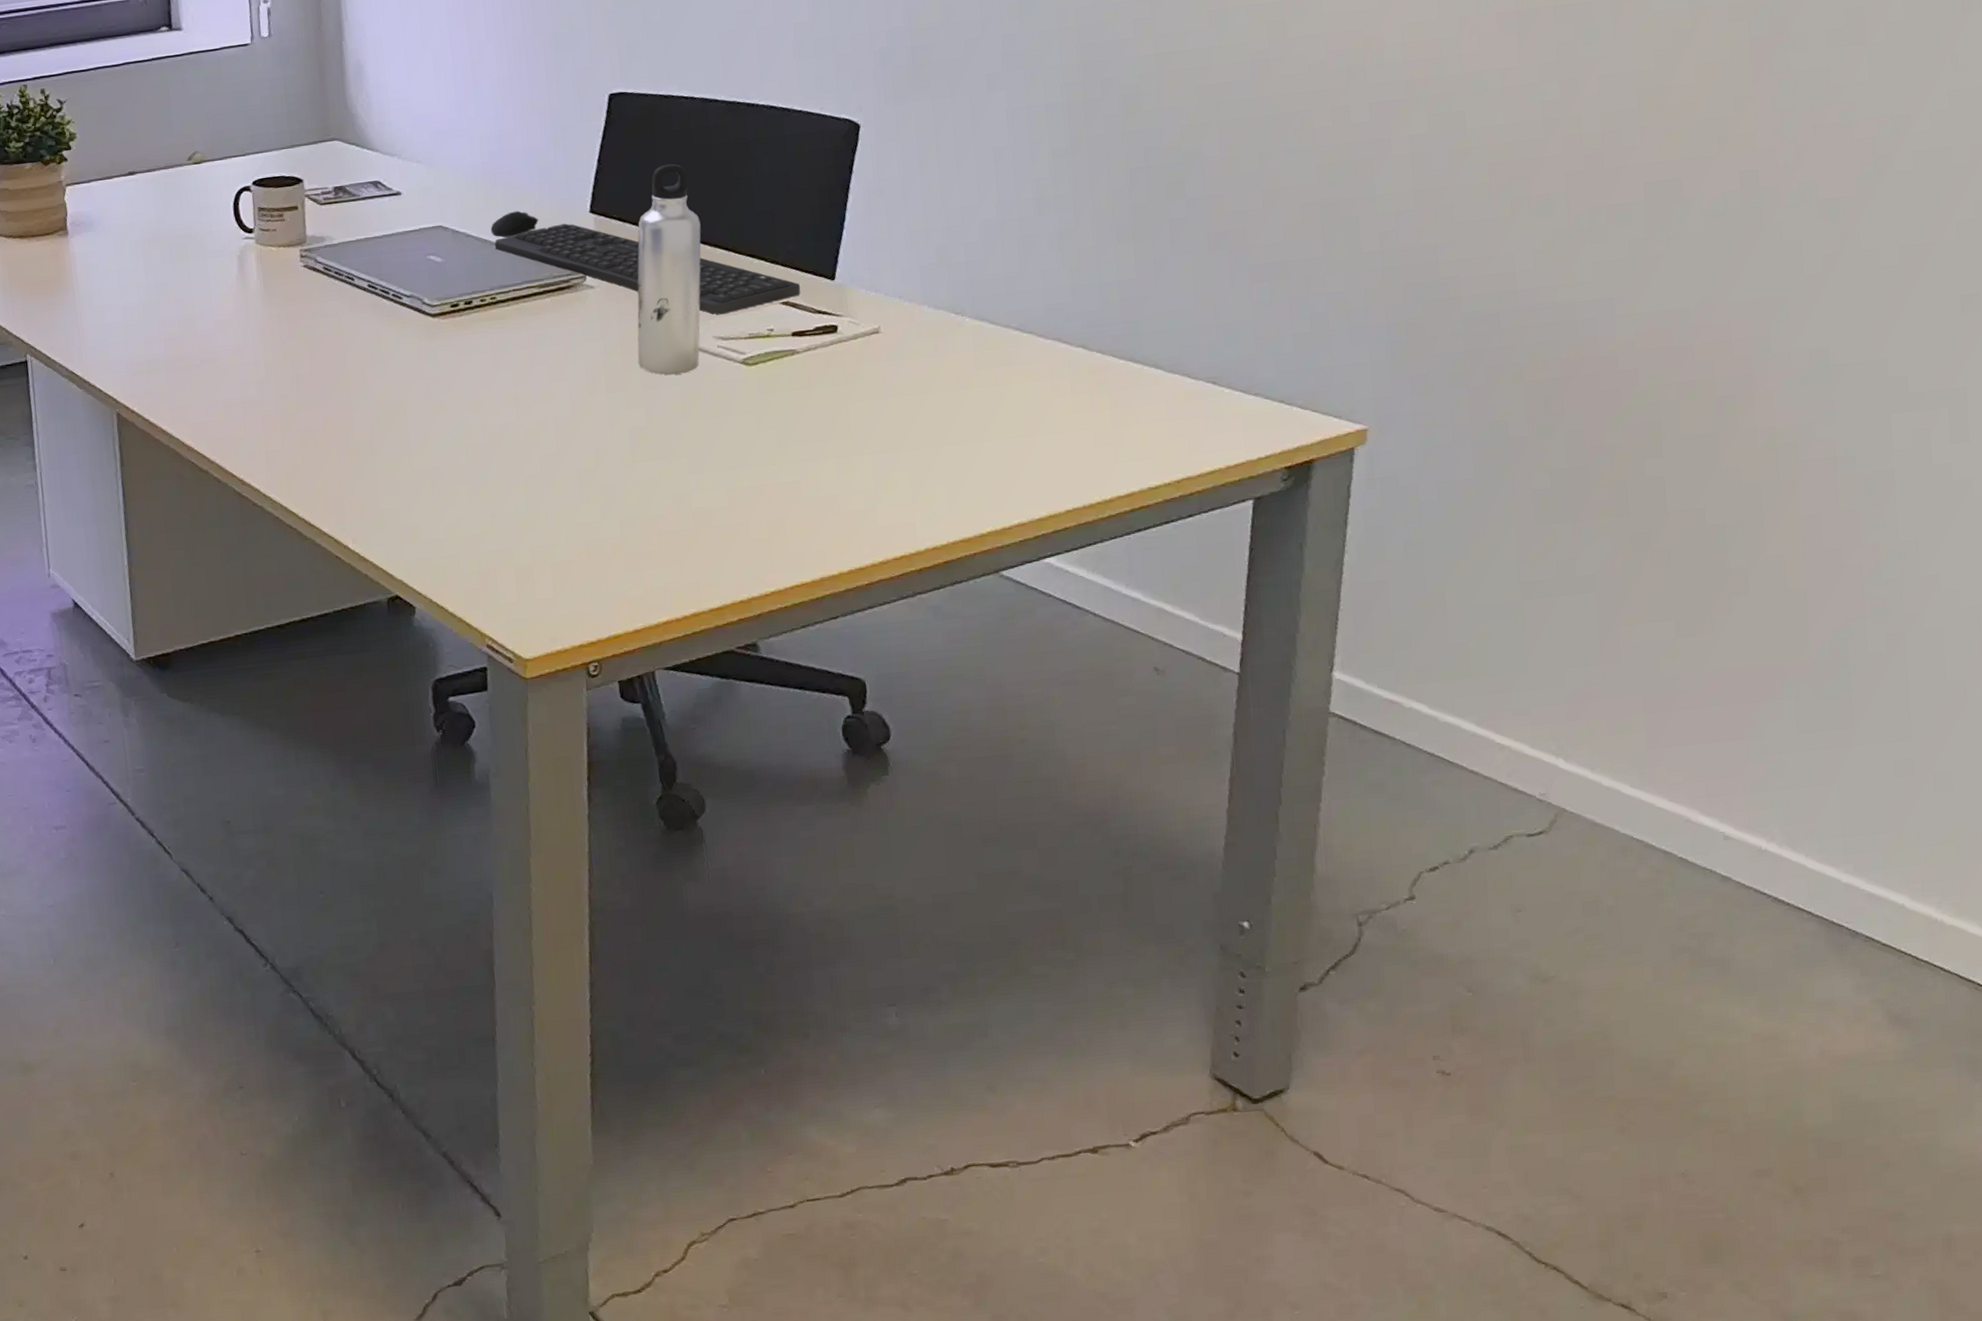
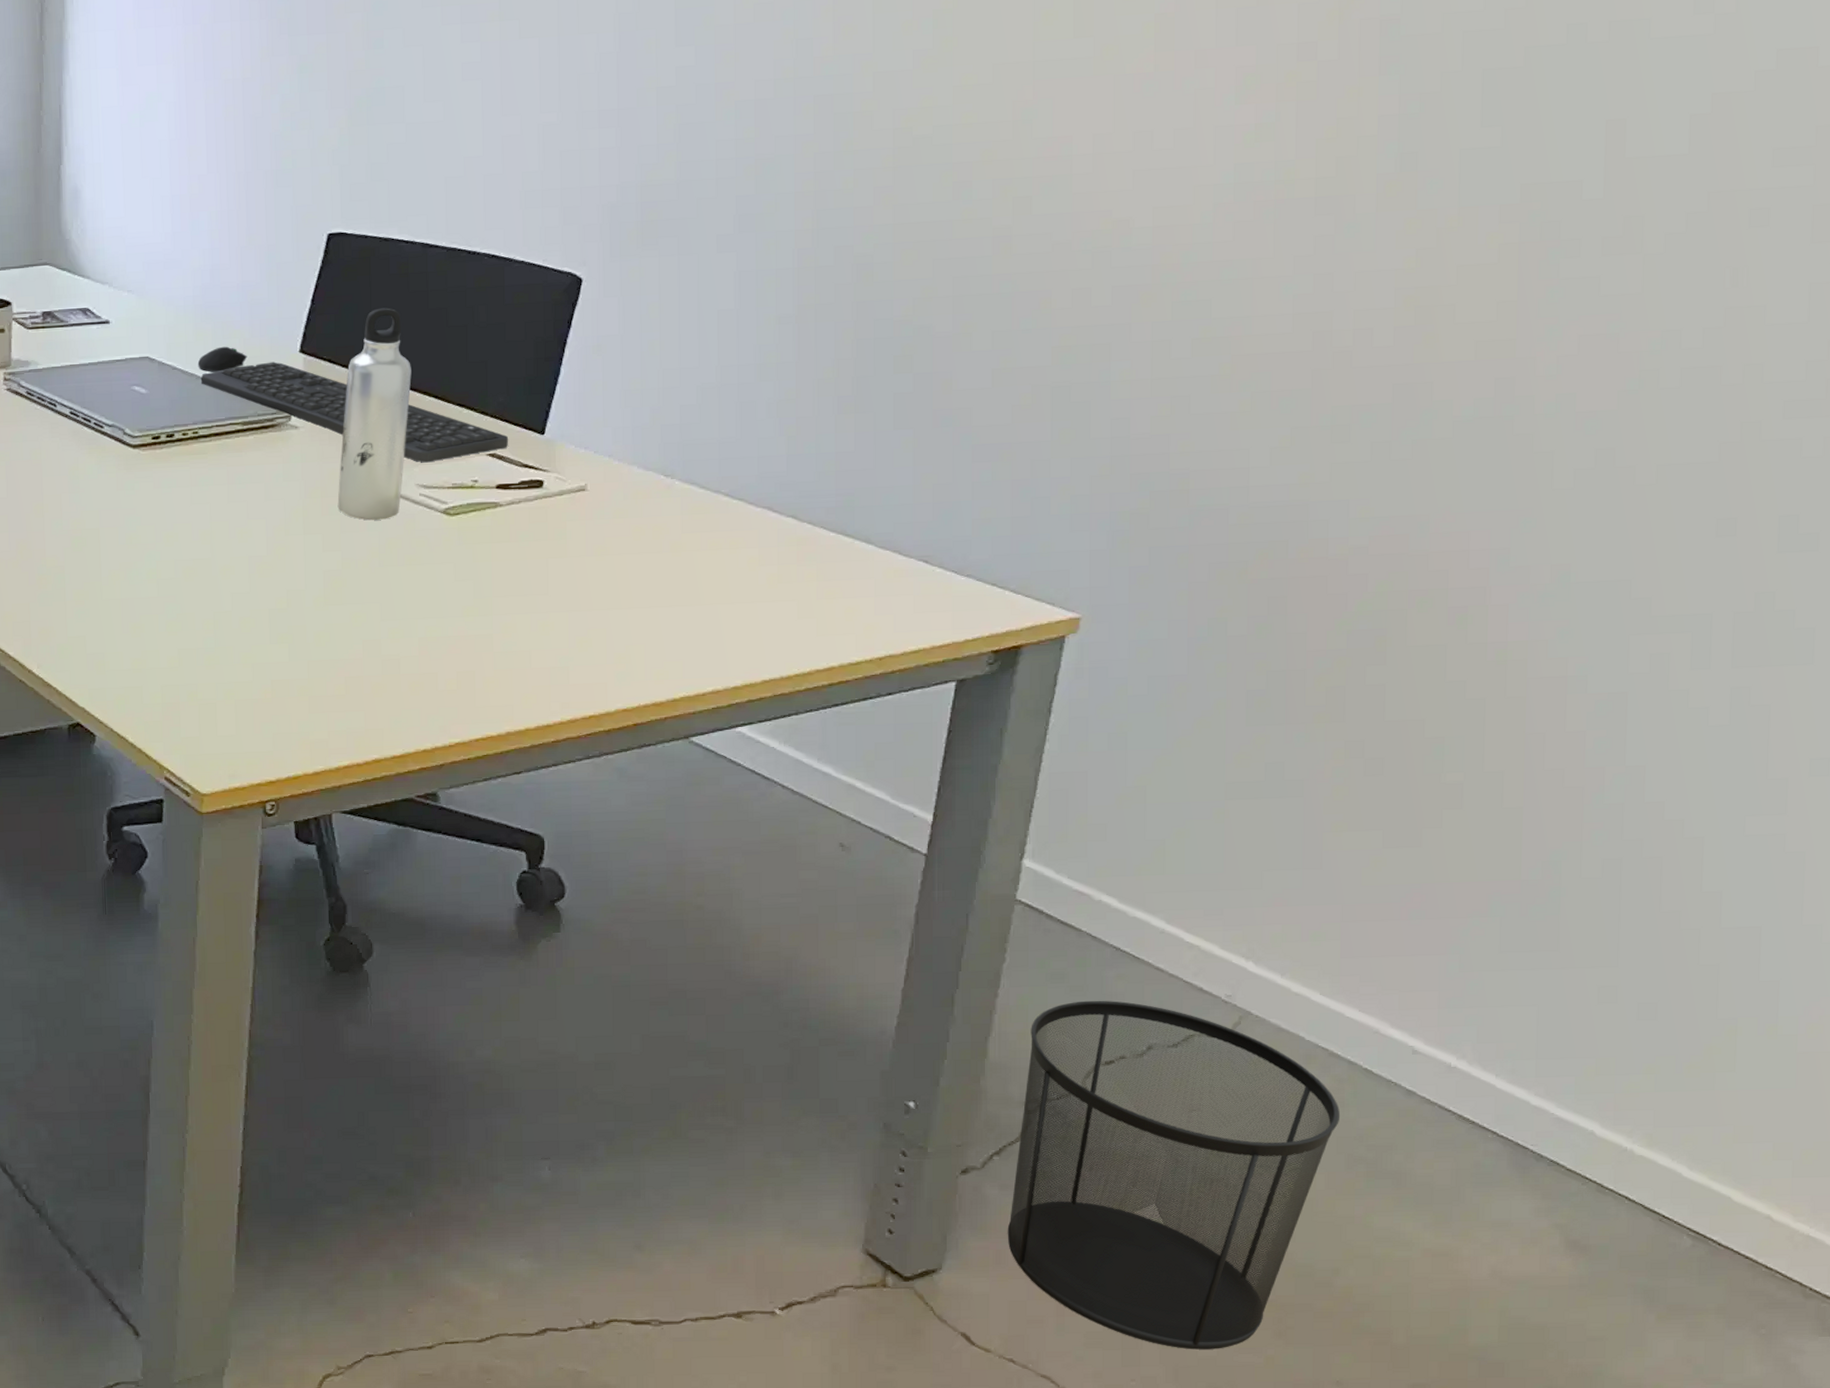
waste bin: none [1349,807,1661,1152] -> present [1007,1000,1341,1350]

